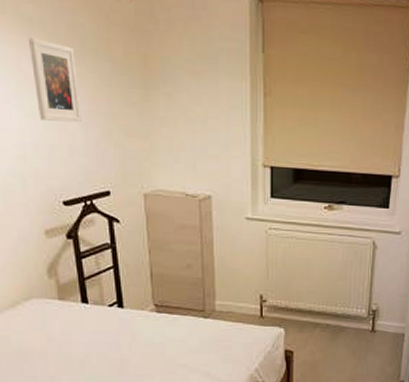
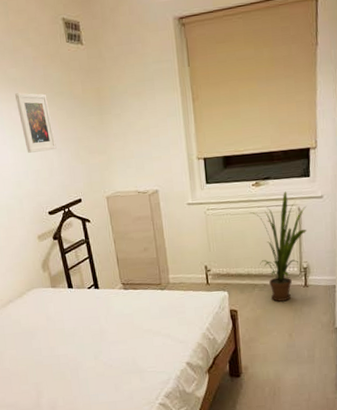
house plant: none [319,221,382,345] -> present [250,191,307,301]

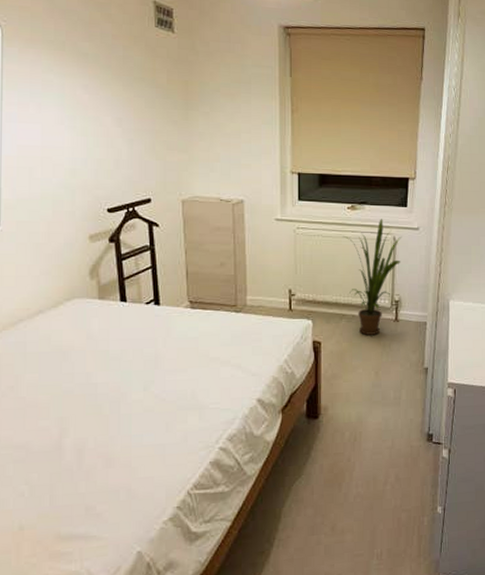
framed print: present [15,92,57,153] -> none [84,70,128,140]

